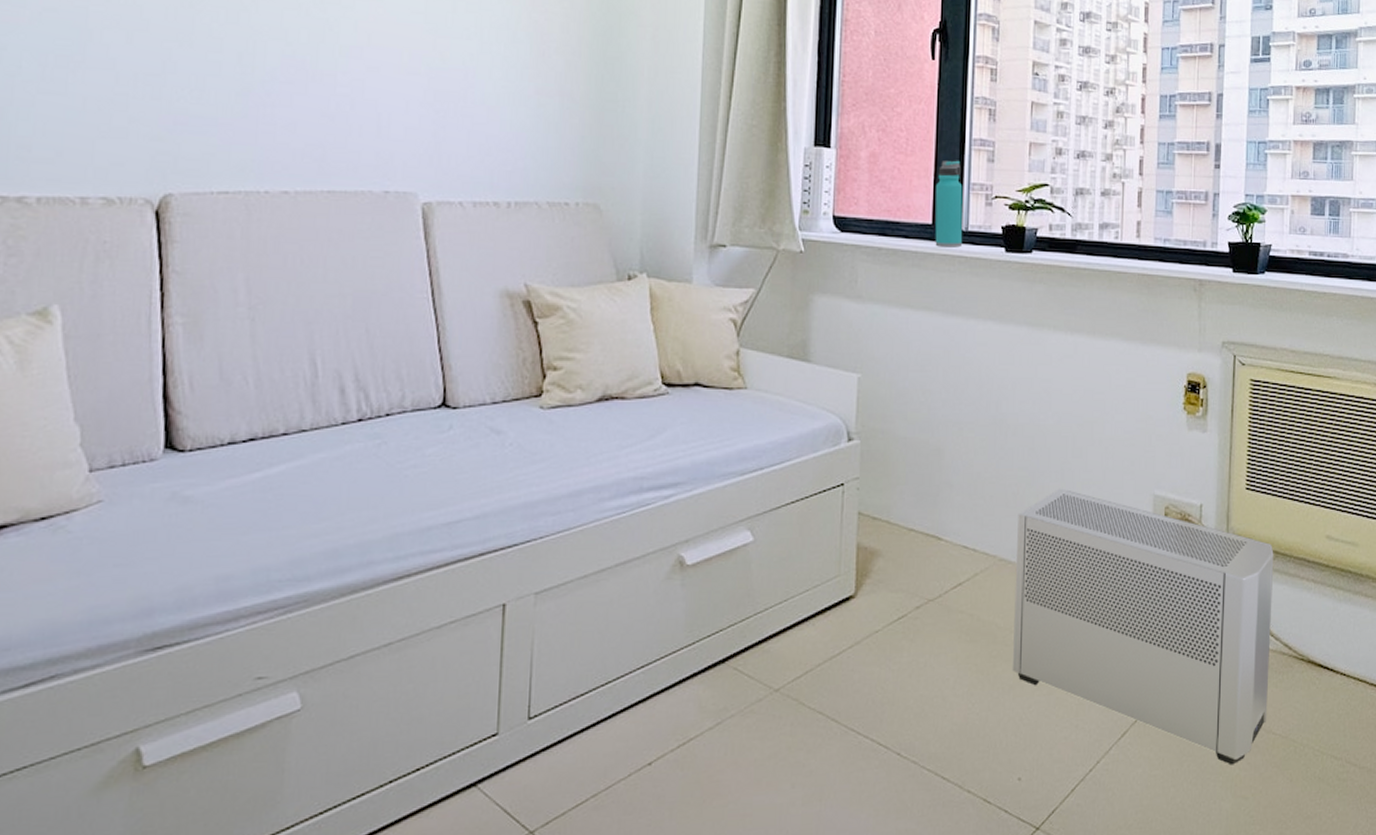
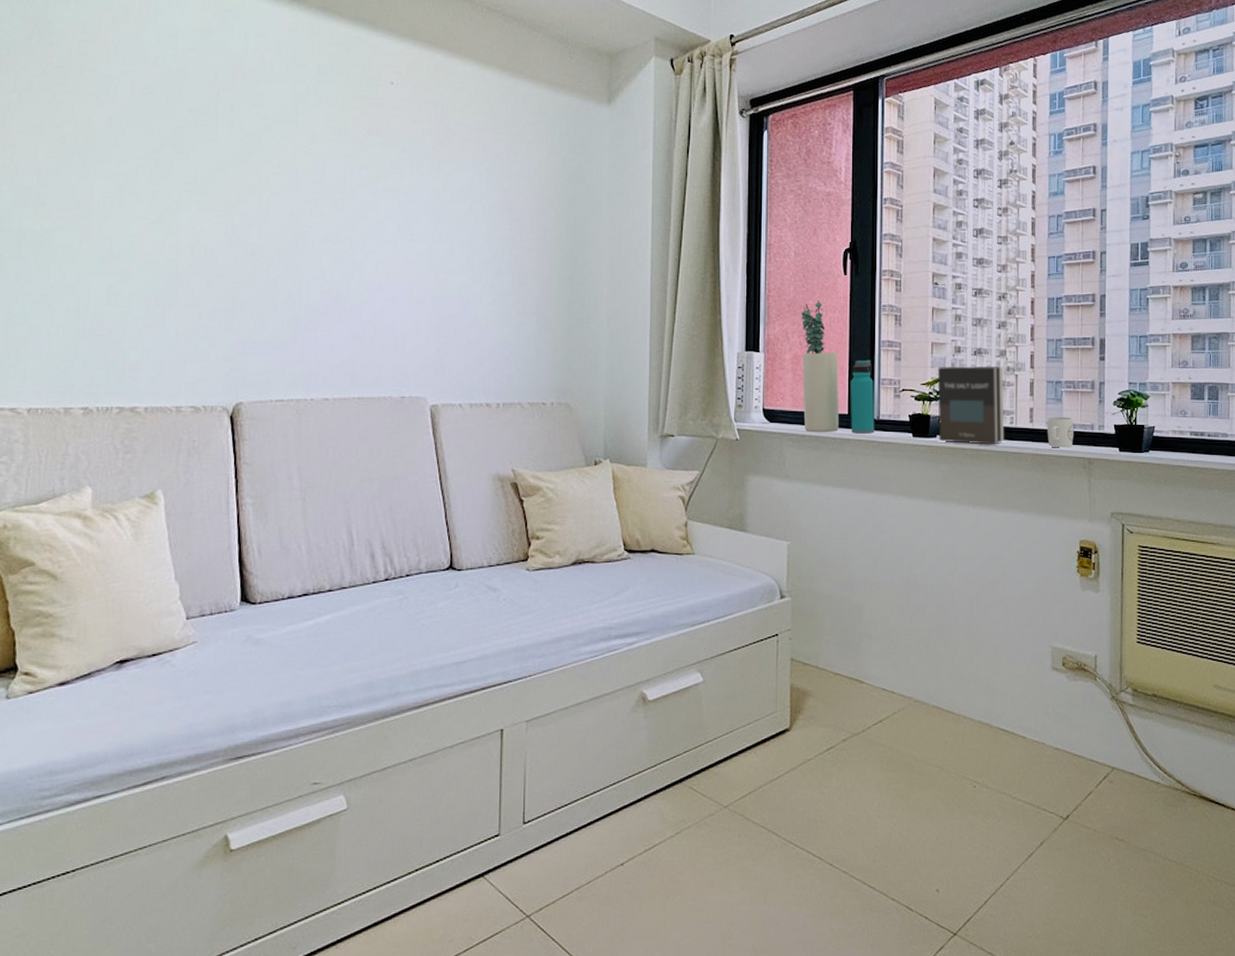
vase: none [880,88,923,246] -> present [801,300,839,433]
air purifier: present [1012,488,1274,765] -> none [928,640,1165,887]
books: none [1034,170,1109,263] -> present [937,366,1005,445]
mug: none [1155,231,1185,268] -> present [1047,416,1074,448]

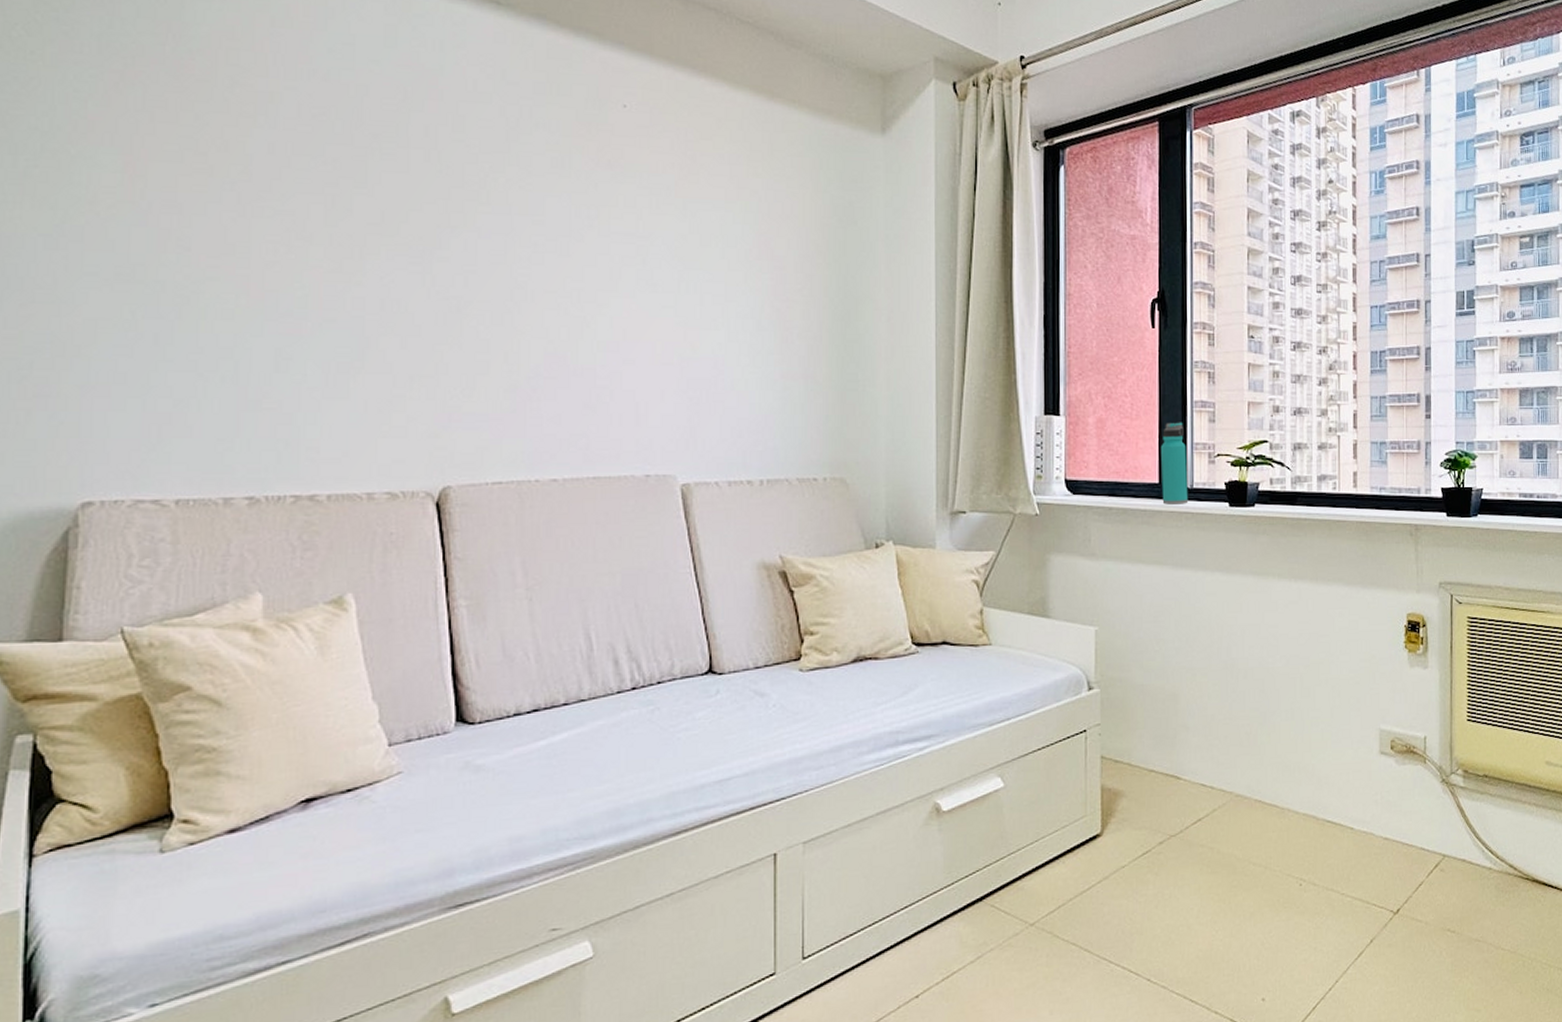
vase: present [801,300,839,433] -> none [1106,357,1149,505]
books: present [937,366,1005,445] -> none [1255,426,1327,513]
mug: present [1047,416,1074,448] -> none [1371,480,1400,515]

